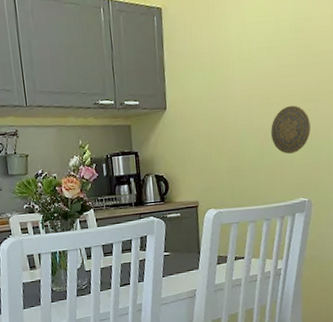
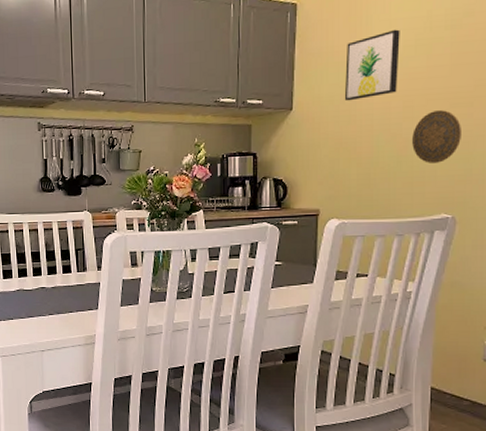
wall art: none [209,32,255,100] -> present [344,29,400,101]

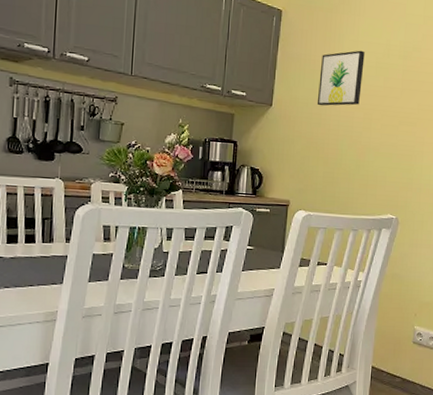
decorative plate: present [412,110,461,163] -> none [369,125,407,170]

